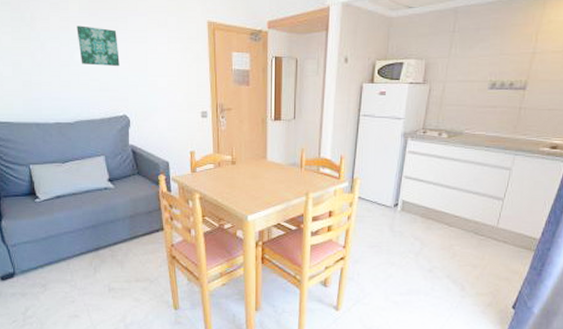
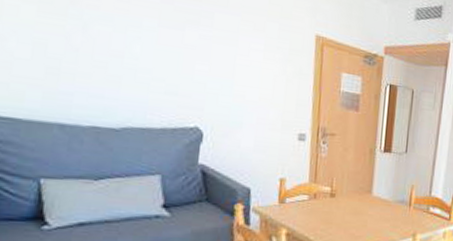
wall art: present [76,25,120,67] -> none [140,10,198,69]

